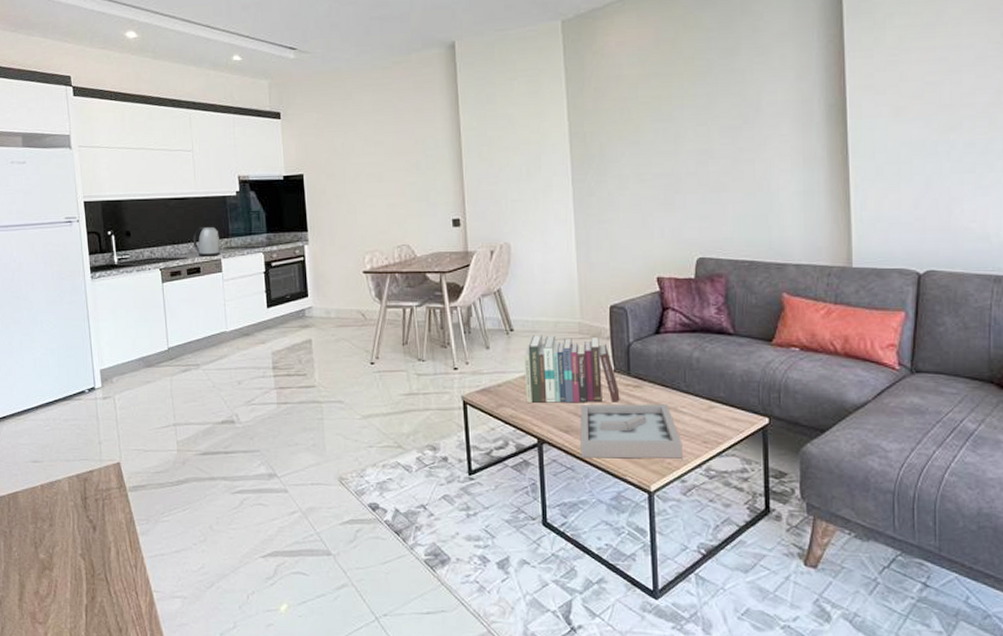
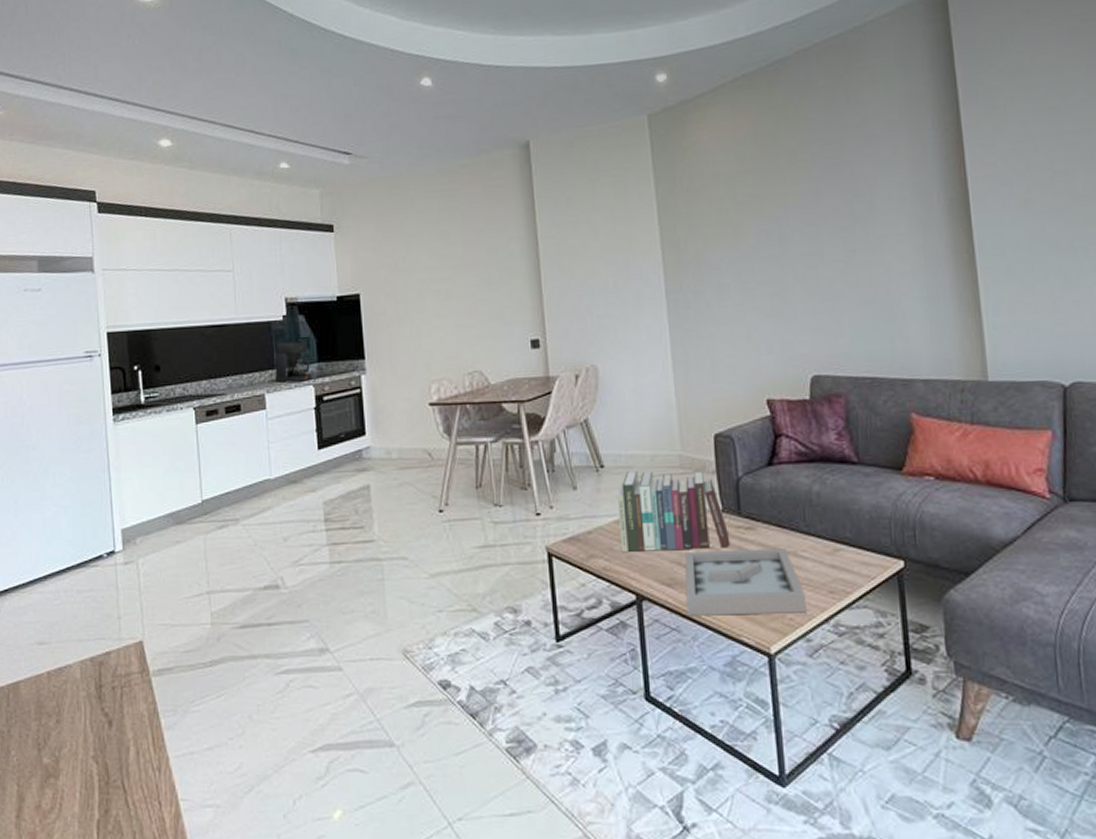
kettle: present [192,226,221,256] -> none [232,356,264,392]
coffee maker: none [230,214,262,250] -> present [275,341,312,383]

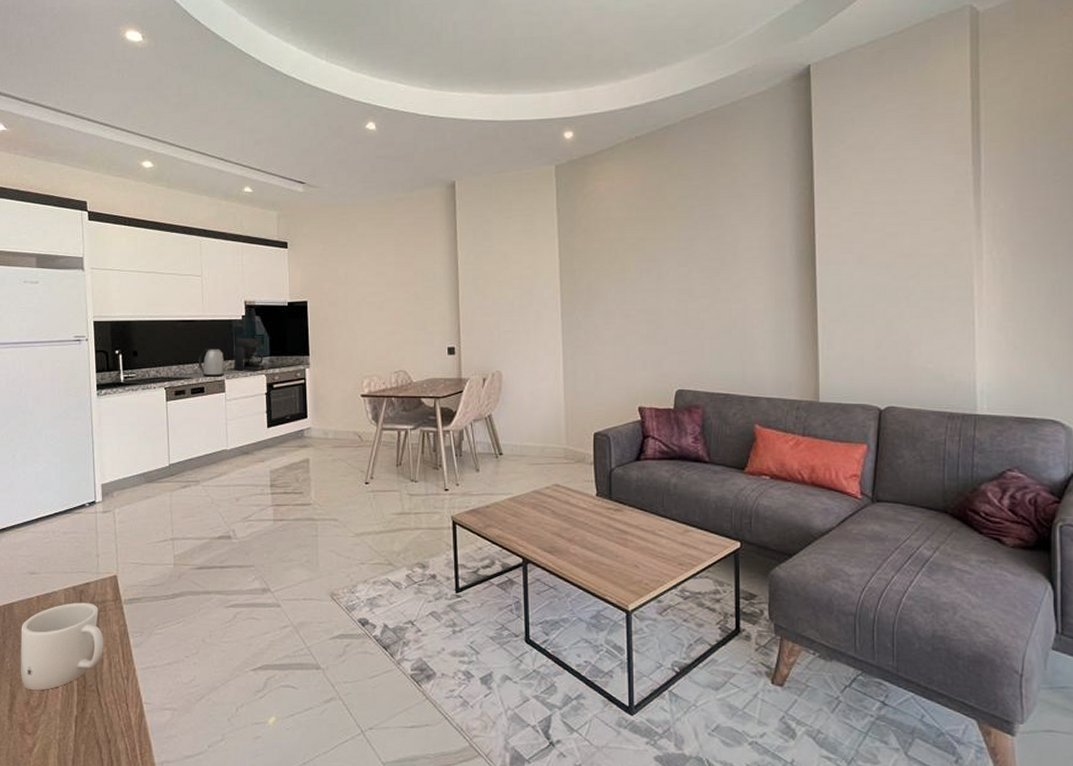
mug: none [28,676,129,790] -> present [20,602,103,691]
kettle: none [232,356,264,392] -> present [198,348,225,377]
books: present [616,471,731,553] -> none [511,459,602,525]
decorative tray: present [685,548,807,616] -> none [563,526,659,580]

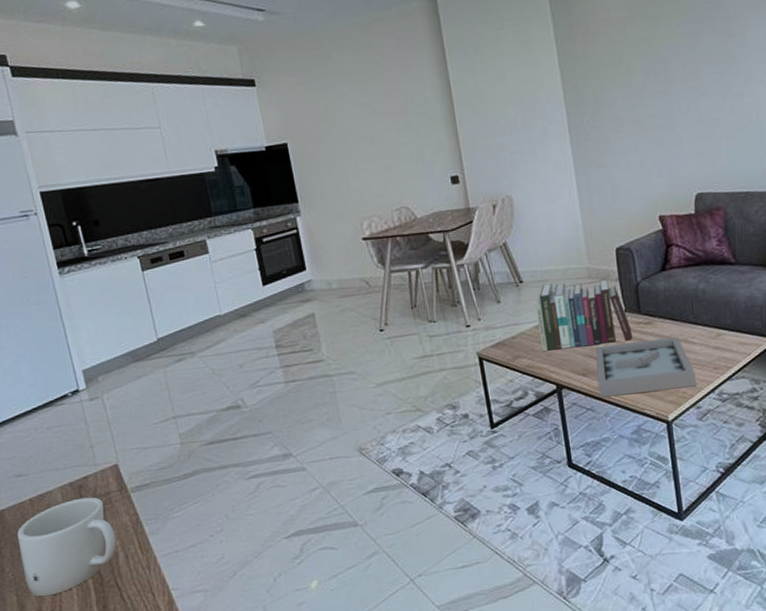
kettle: present [198,348,225,377] -> none [171,206,204,239]
coffee maker: present [234,337,265,372] -> none [210,189,250,229]
books: none [511,459,602,525] -> present [535,280,633,352]
decorative tray: none [563,526,659,580] -> present [595,337,696,398]

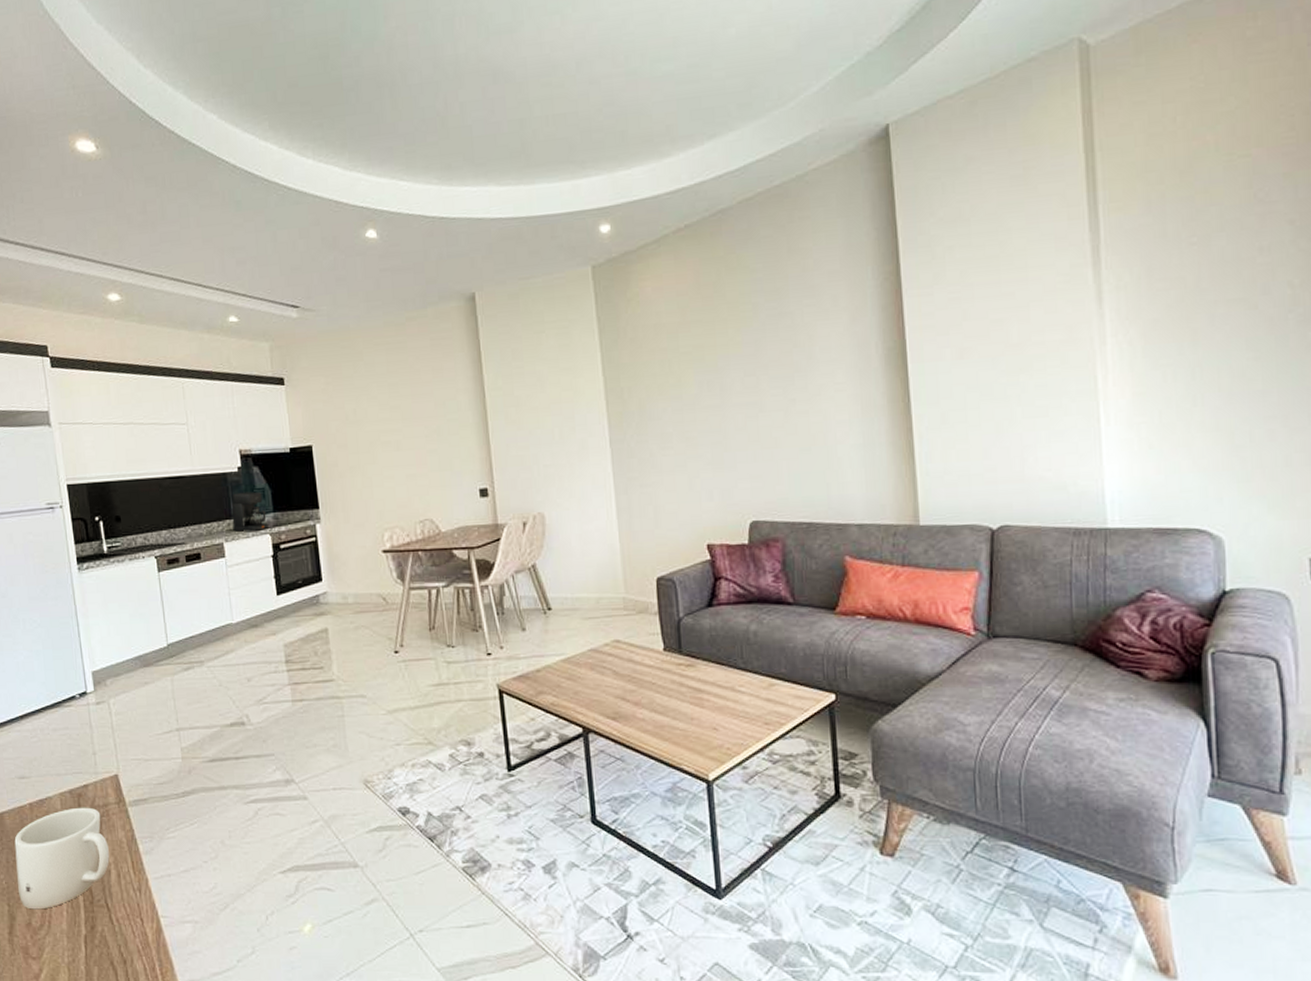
coffee maker: none [210,189,250,229] -> present [231,491,269,532]
books: present [535,280,633,352] -> none [563,612,672,690]
decorative tray: present [595,337,696,398] -> none [629,684,743,747]

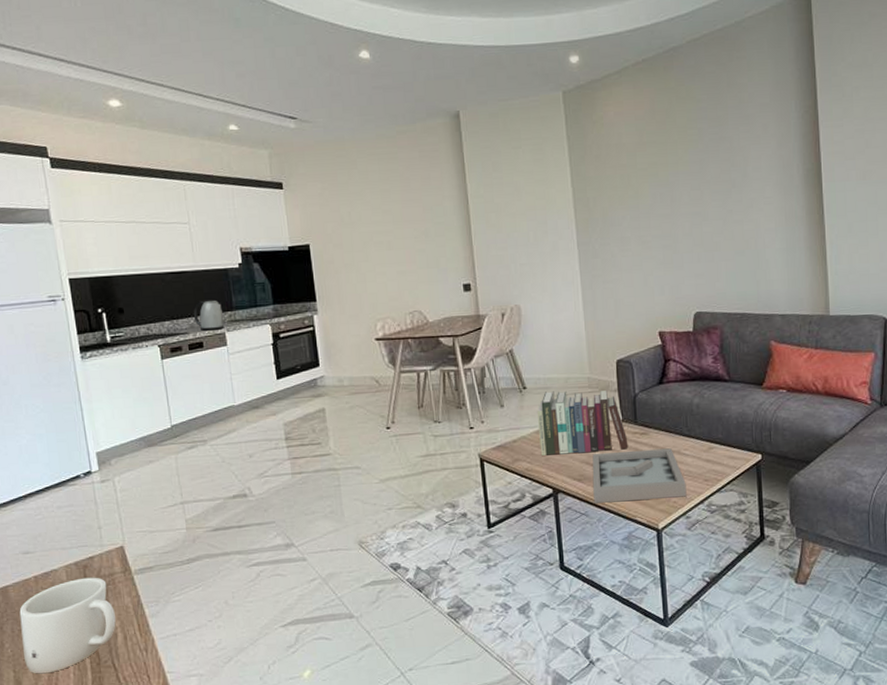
kettle: none [190,507,222,541] -> present [193,299,224,331]
coffee maker: present [231,491,269,532] -> none [233,285,269,323]
books: none [563,612,672,690] -> present [536,390,629,457]
decorative tray: none [629,684,743,747] -> present [592,448,687,503]

